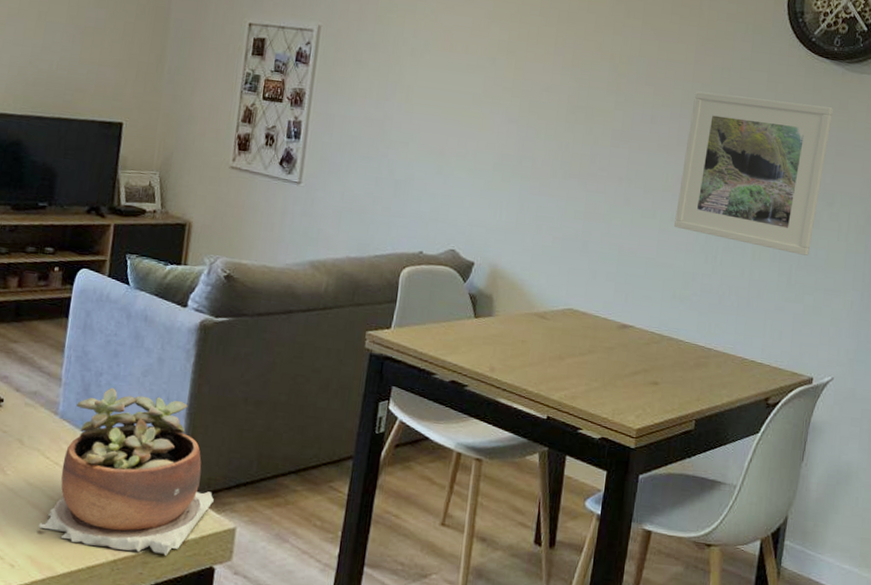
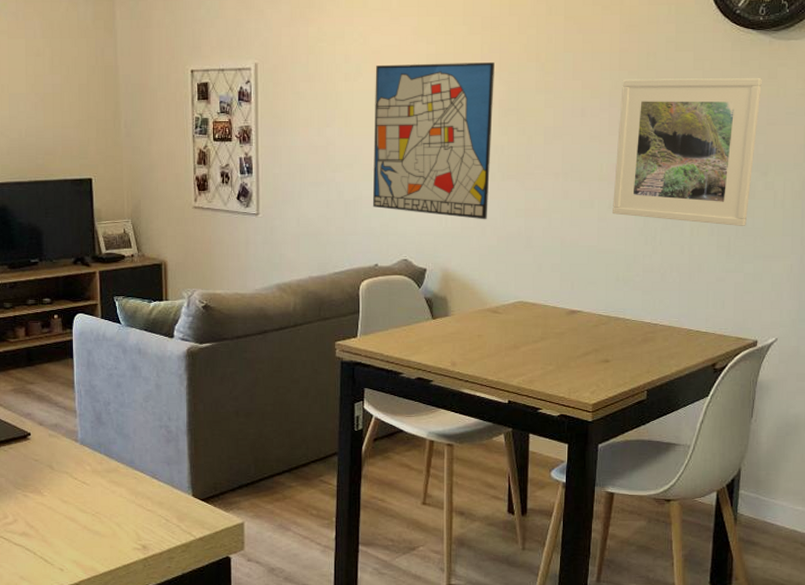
succulent plant: present [39,387,214,556] -> none [78,414,221,551]
wall art: none [424,44,568,218] -> present [372,62,494,220]

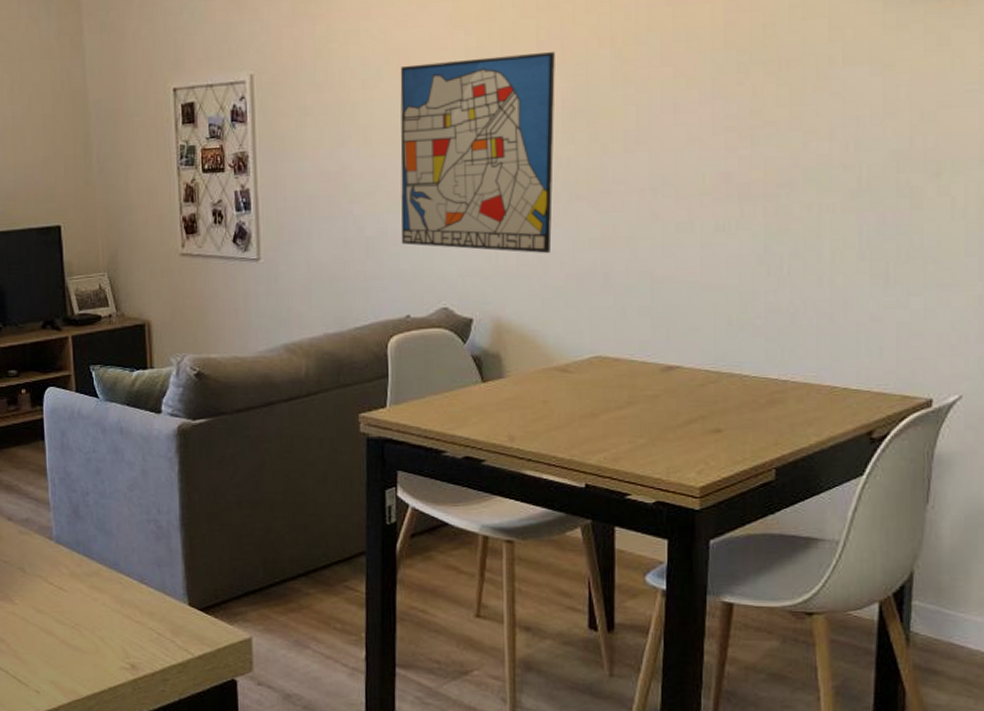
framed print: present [612,78,762,226] -> none [720,46,929,247]

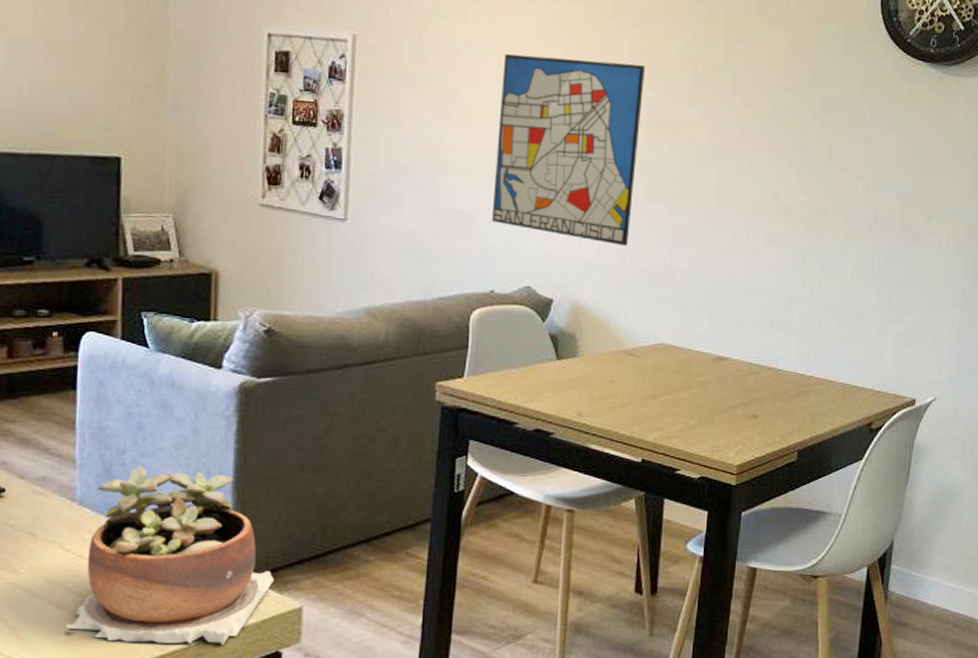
succulent plant: none [55,506,224,671] -> present [66,465,274,645]

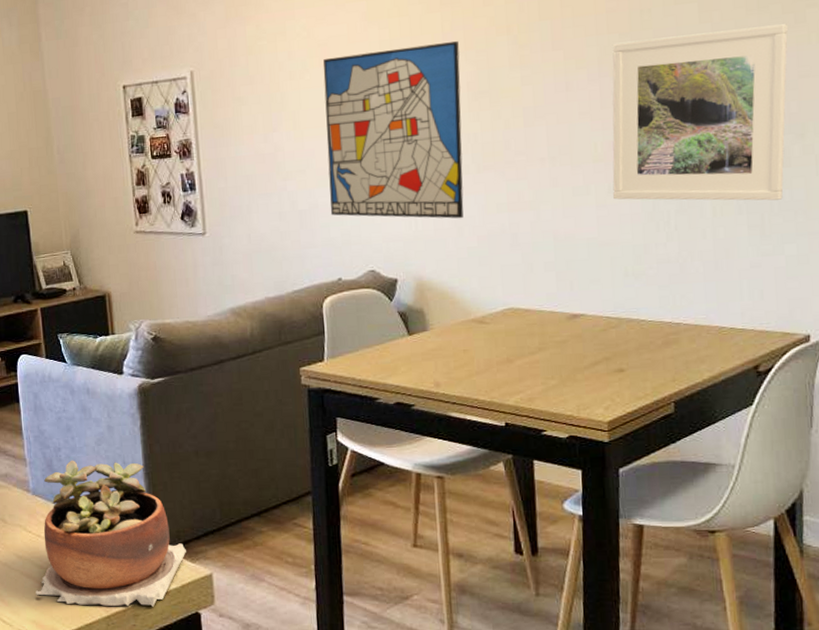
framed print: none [769,100,931,273] -> present [612,24,788,201]

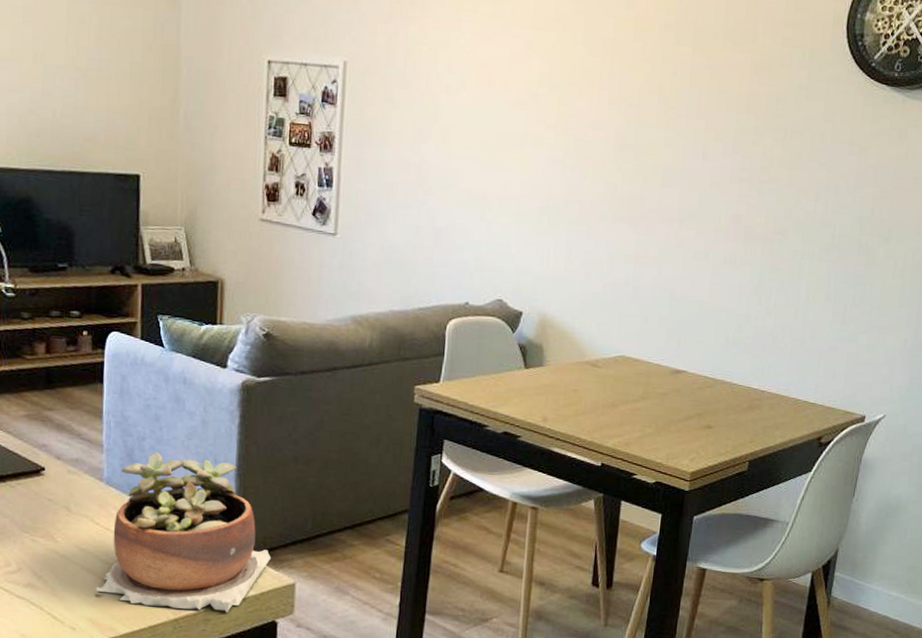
wall art: present [323,41,464,219] -> none [467,79,614,264]
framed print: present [612,24,788,201] -> none [727,124,892,294]

